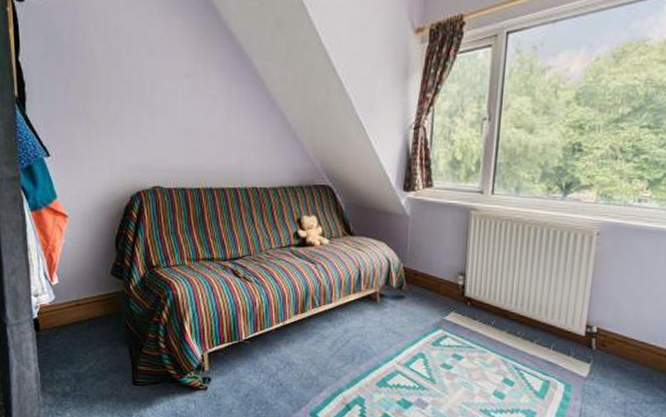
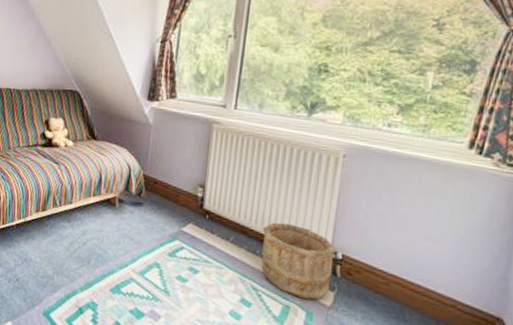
wooden bucket: none [522,303,592,373] -> present [261,222,337,299]

